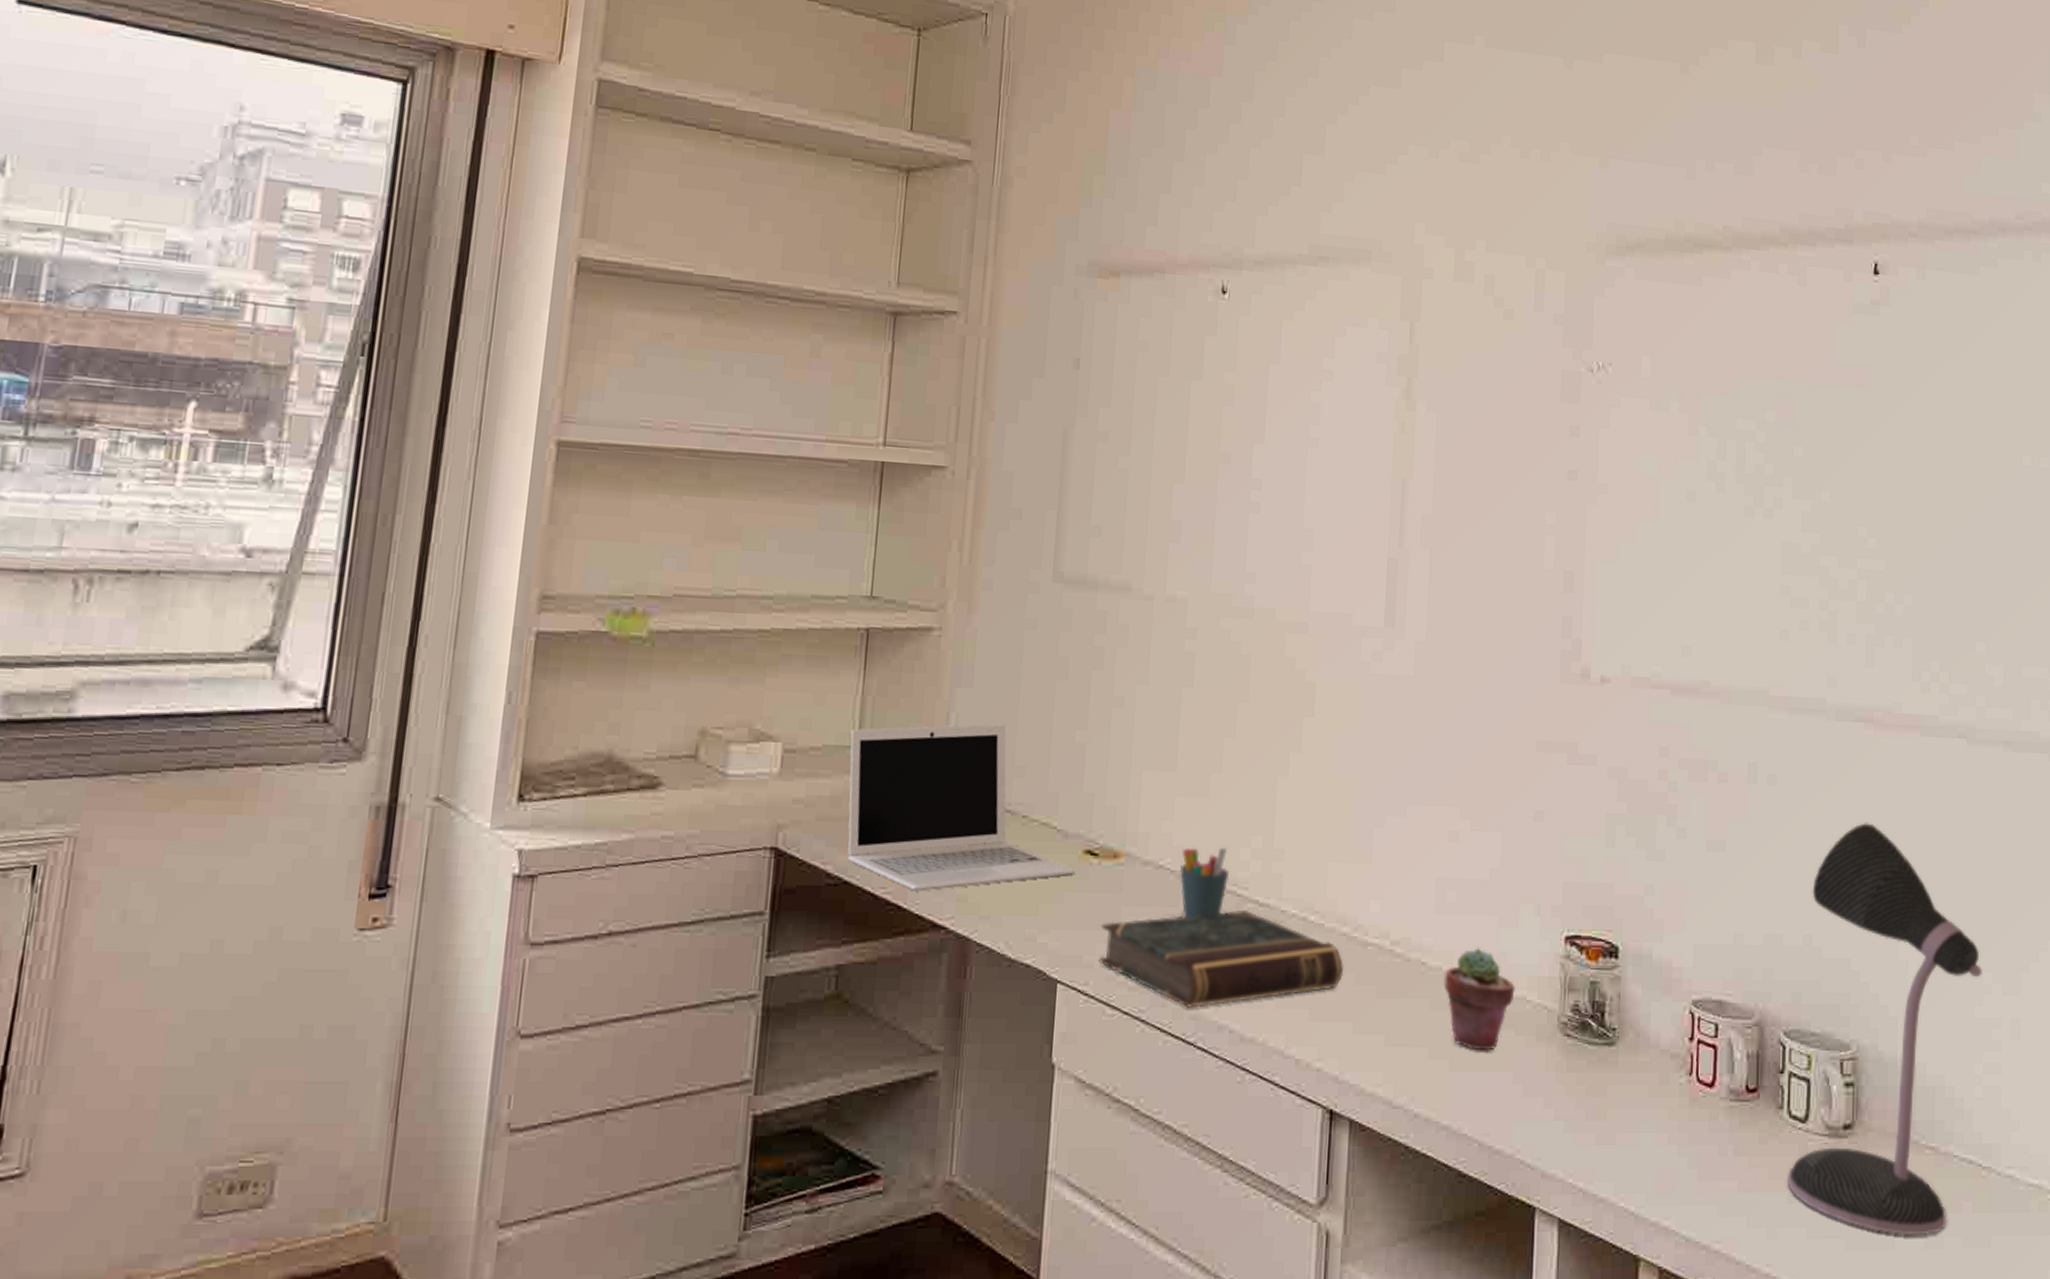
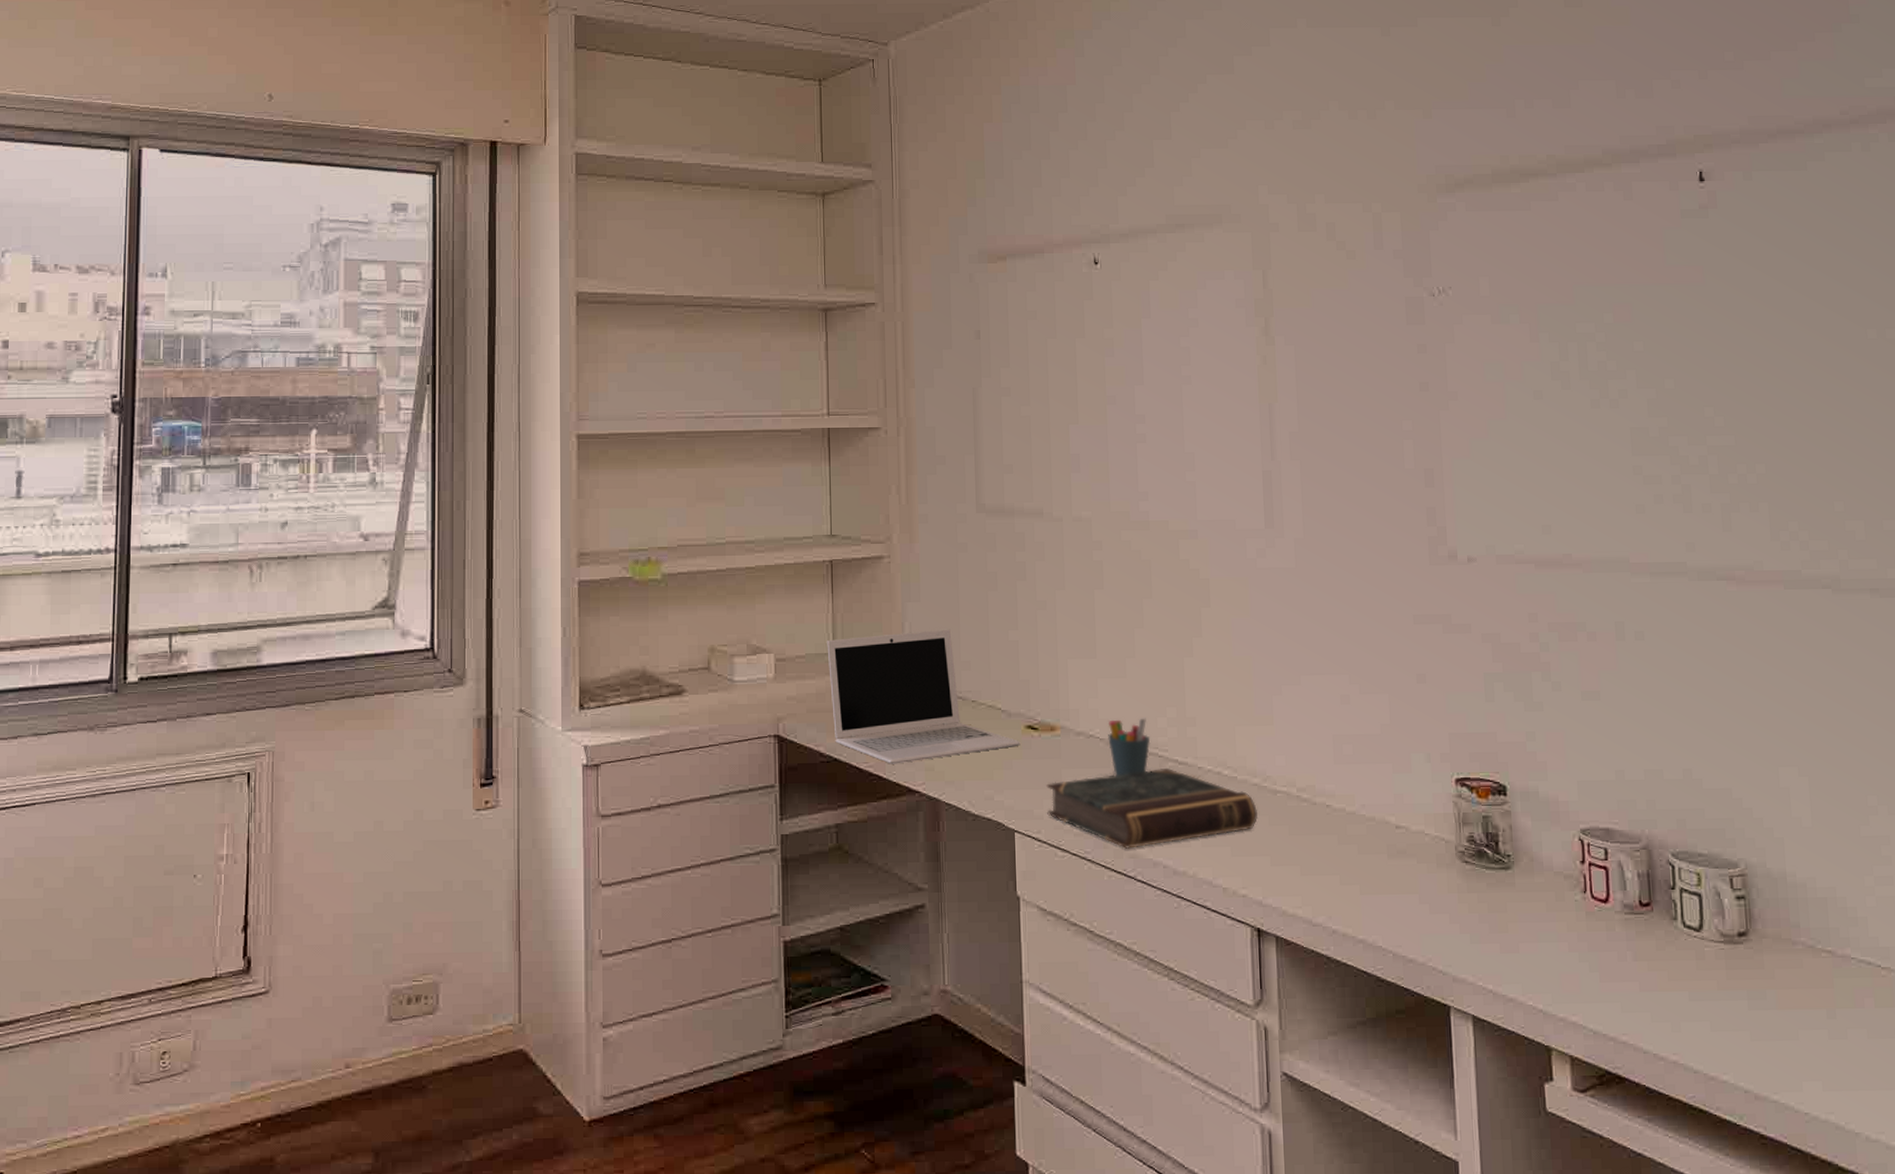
potted succulent: present [1443,946,1515,1051] -> none [1347,790,1414,877]
desk lamp: present [1788,823,1982,1236] -> none [1687,669,1866,1029]

